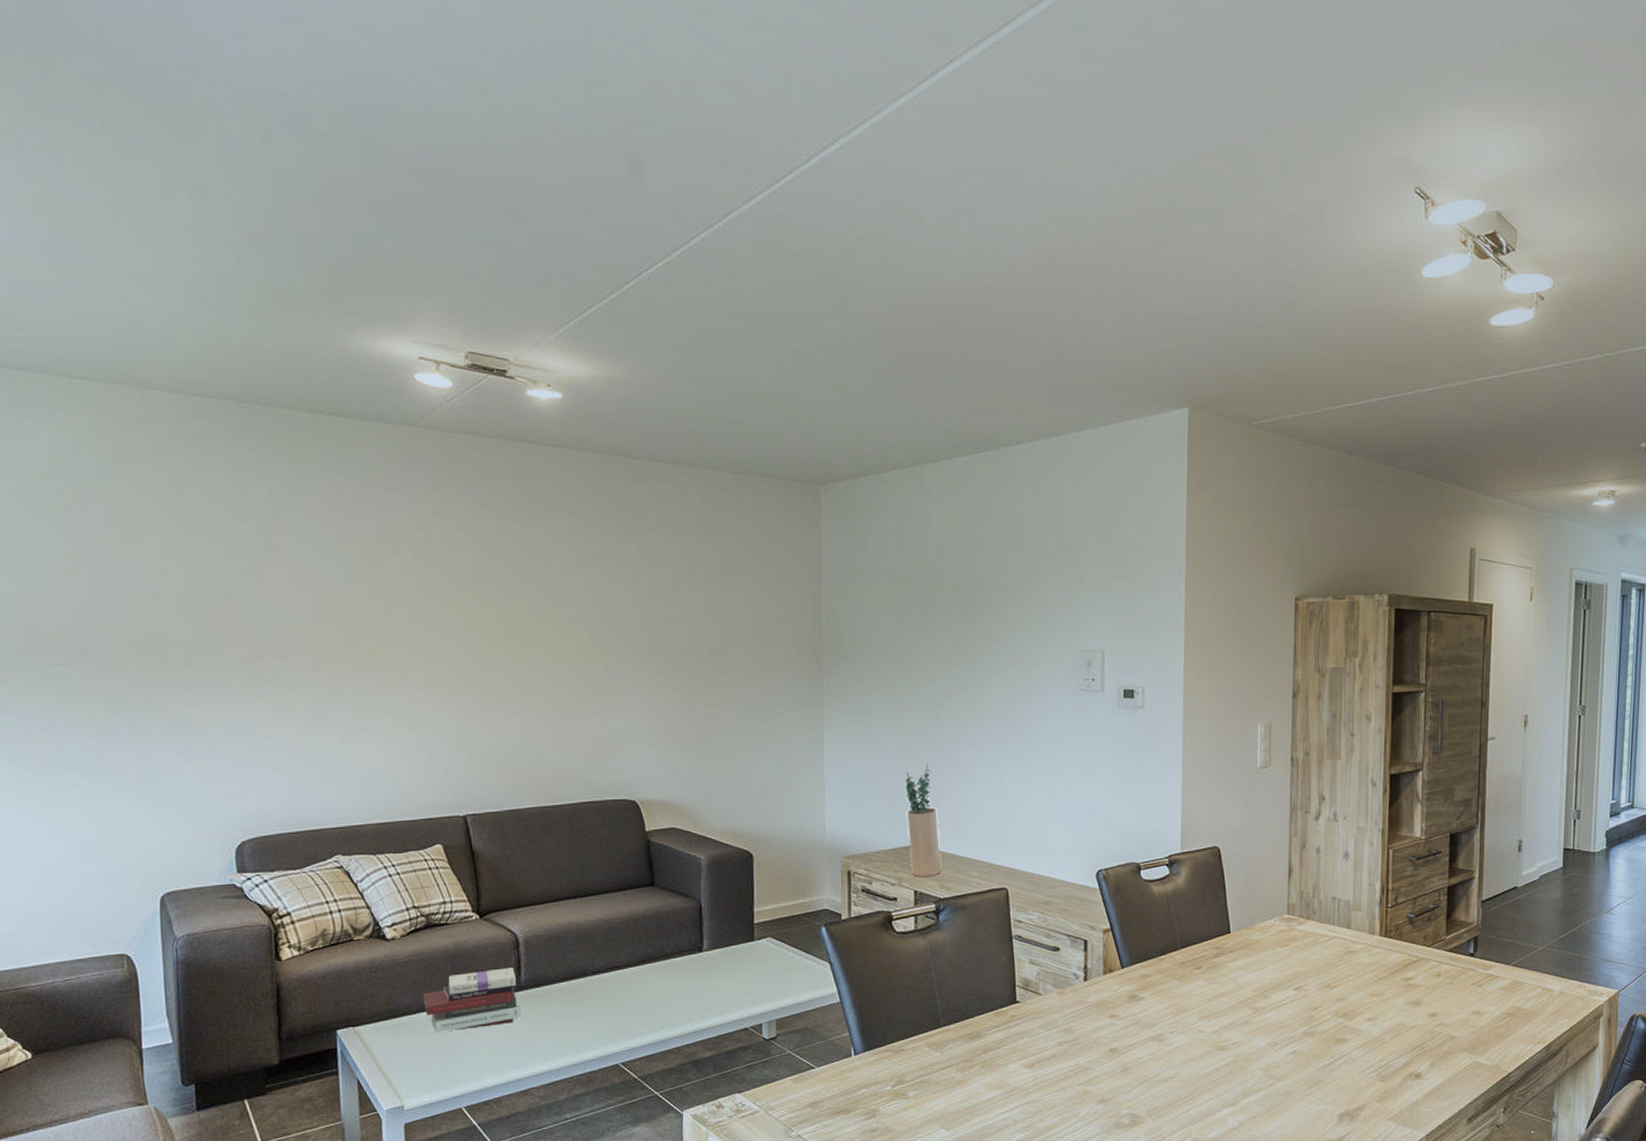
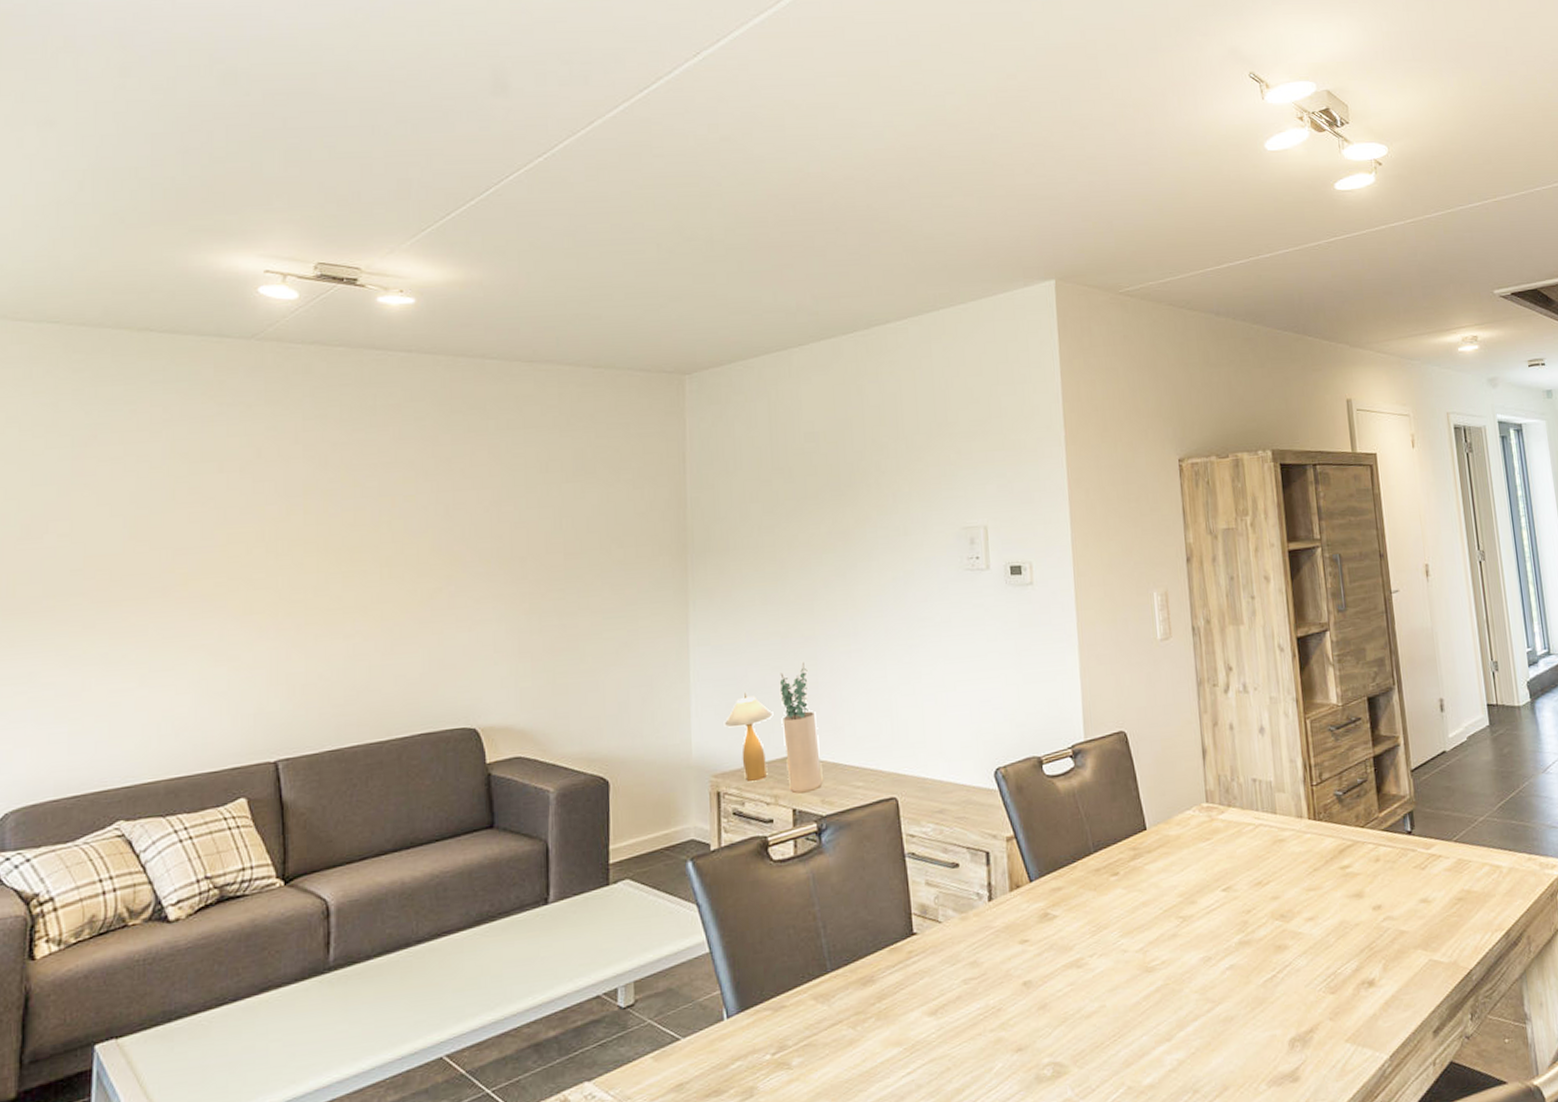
books: present [422,968,521,1034] -> none [206,944,327,1038]
table lamp: none [856,787,898,864] -> present [725,692,772,781]

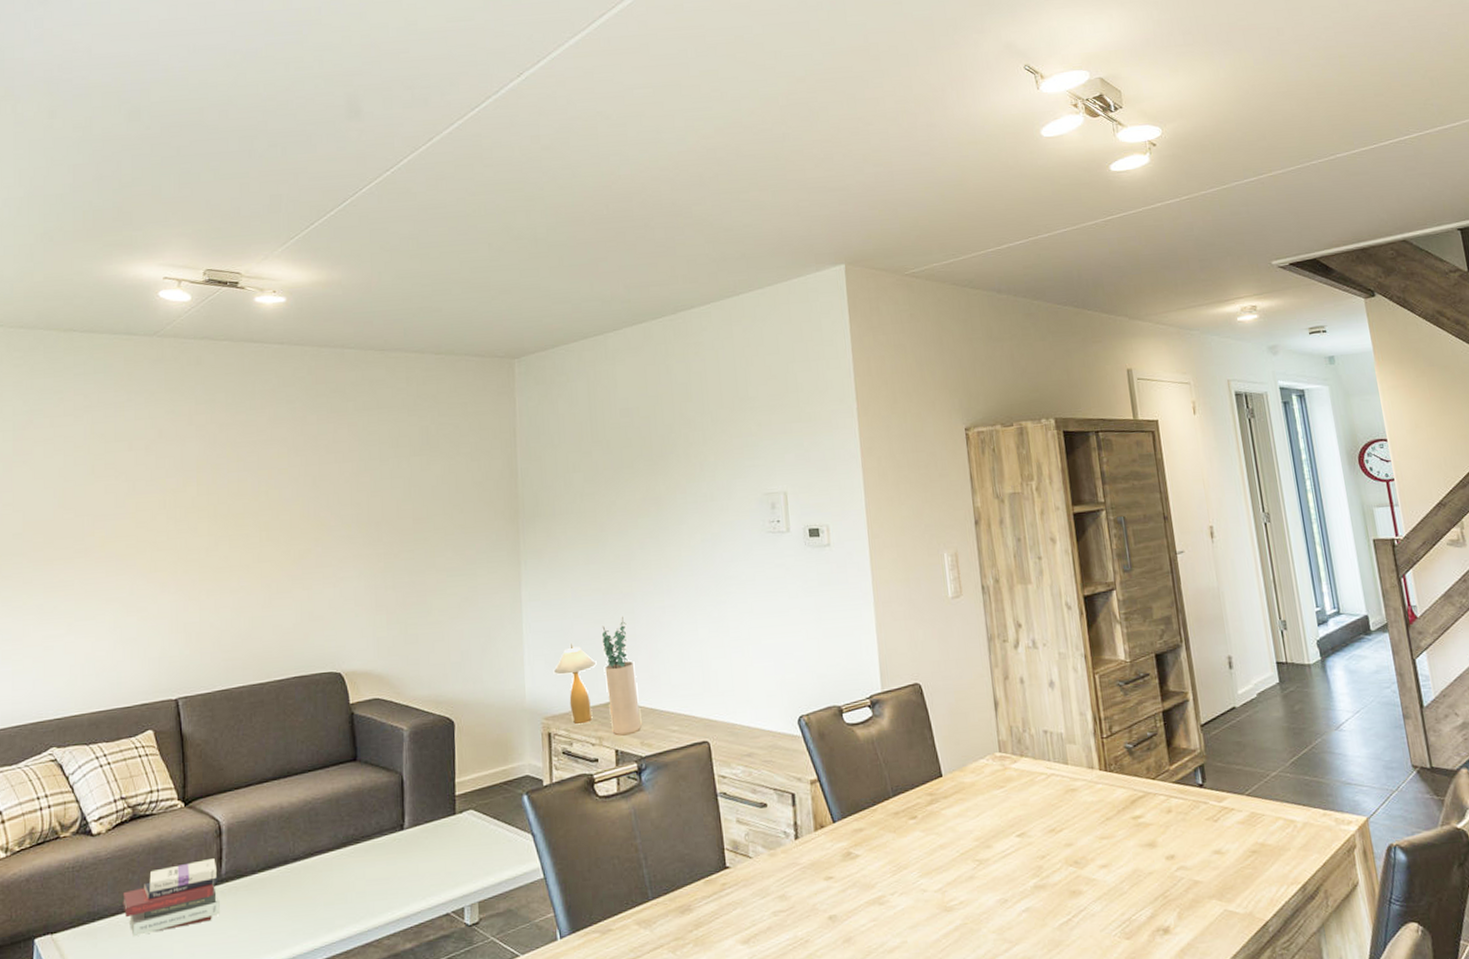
books: none [206,944,327,1038] -> present [123,859,220,937]

